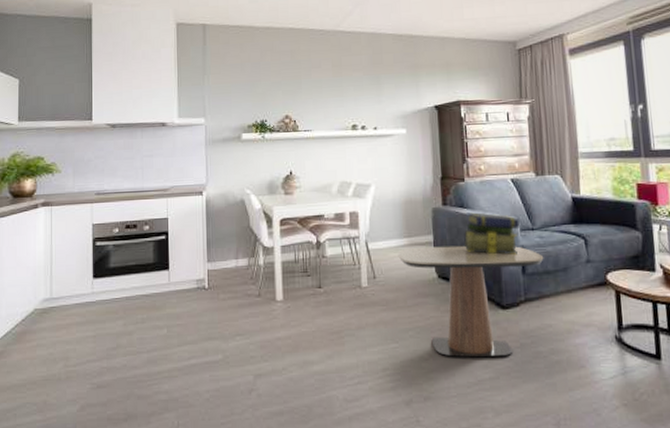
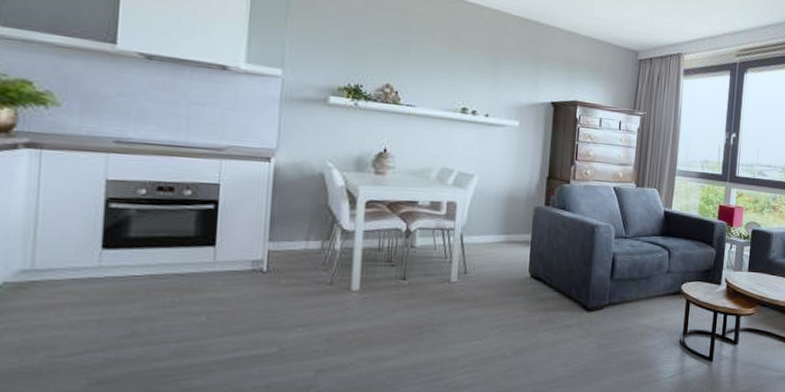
side table: present [398,245,544,357] -> none [493,244,632,357]
stack of books: present [464,212,521,254] -> none [561,215,616,260]

